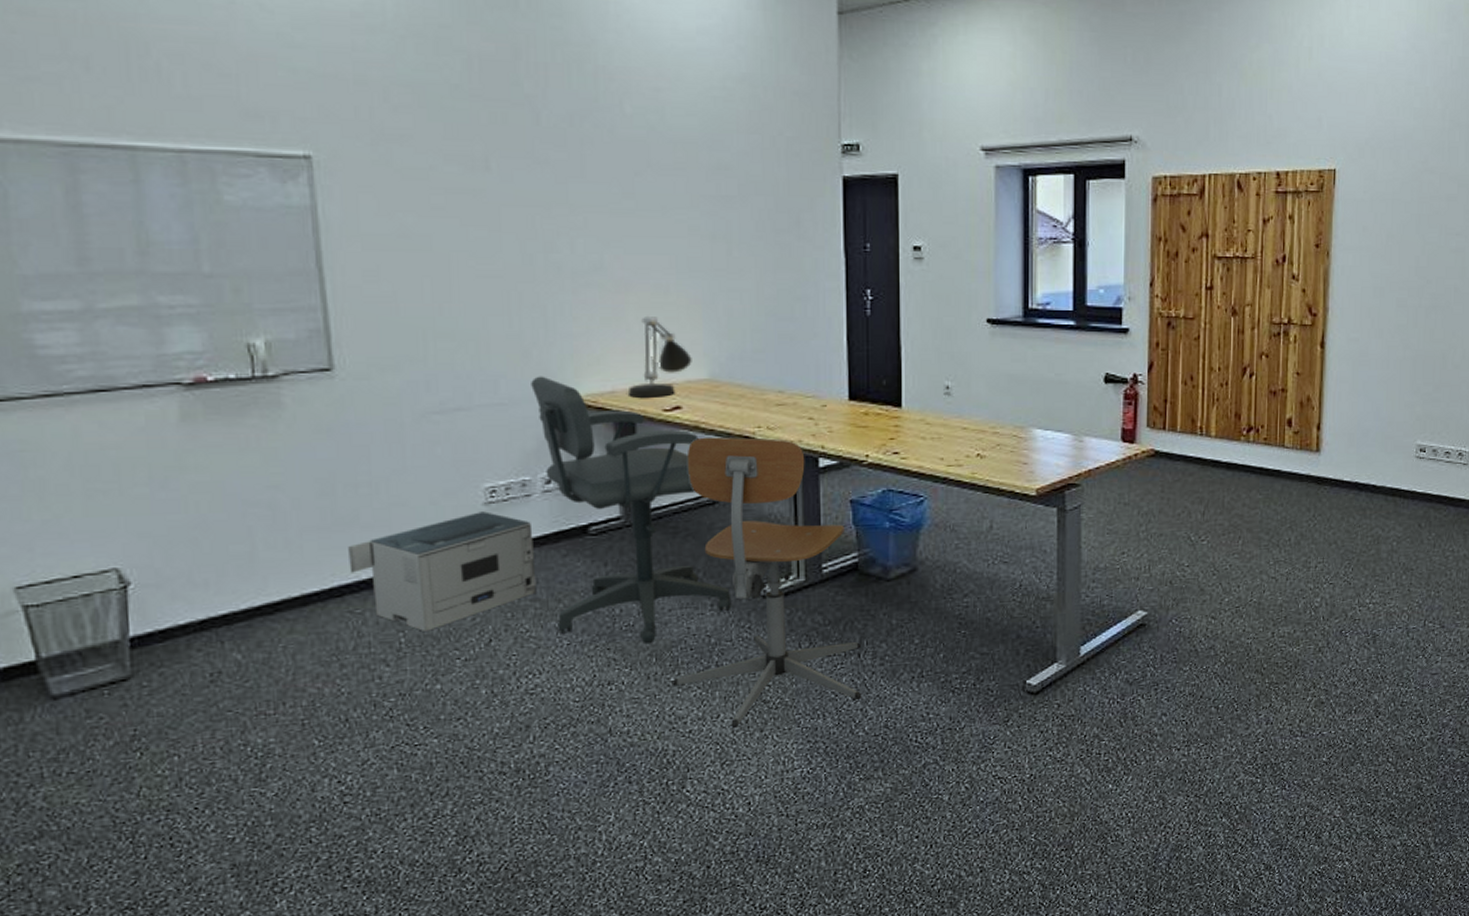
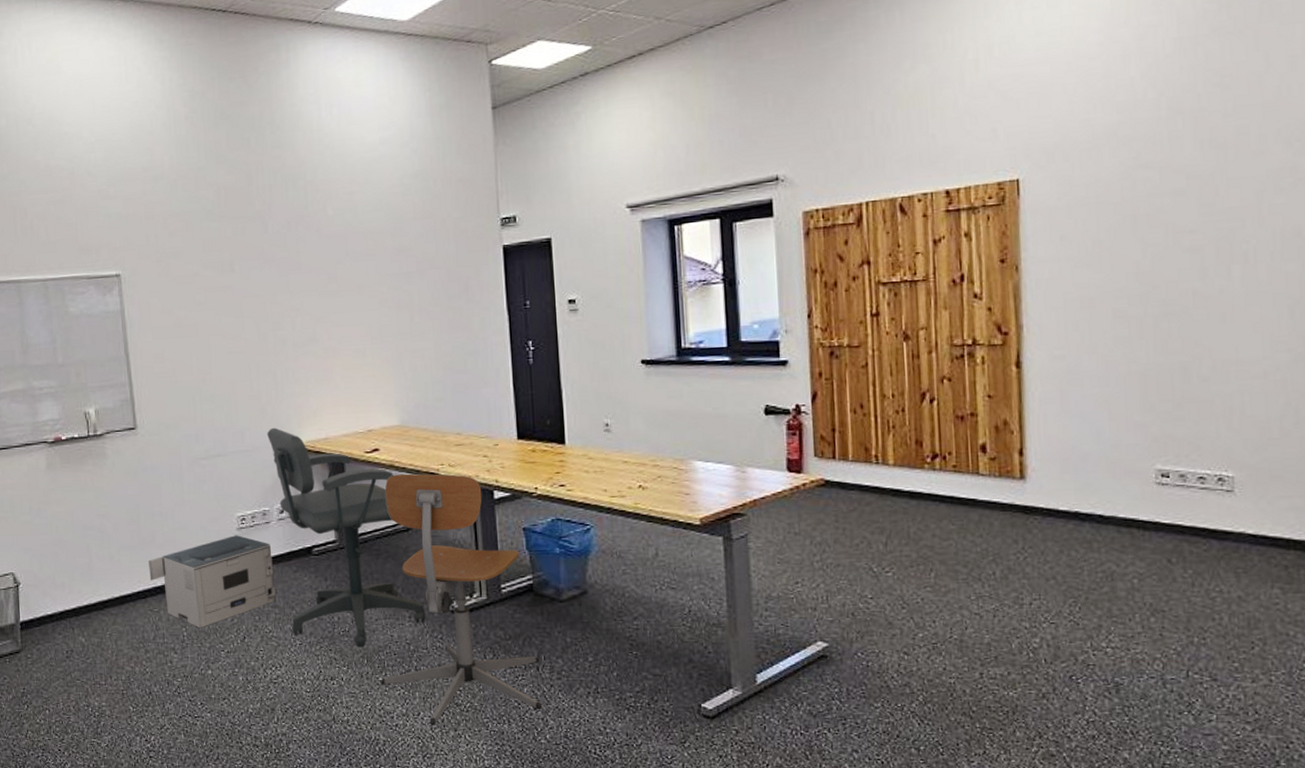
desk lamp: present [629,317,692,399] -> none [338,376,386,444]

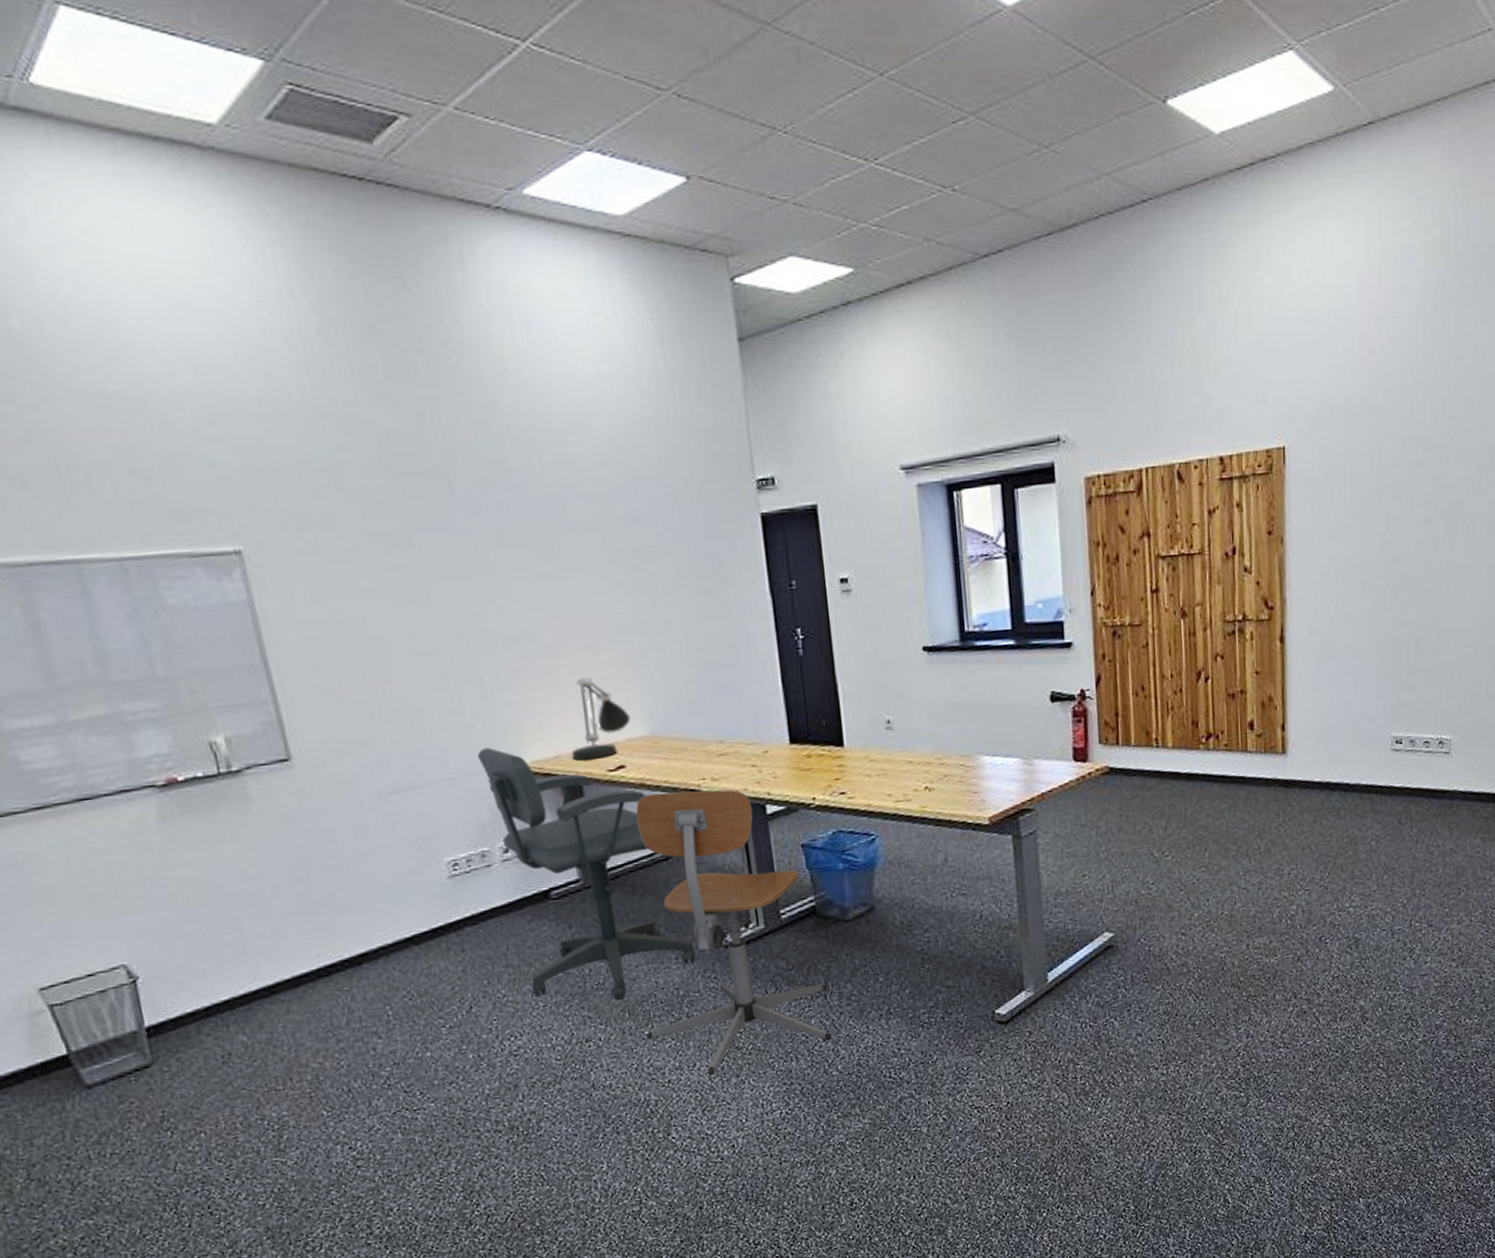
printer: present [149,535,276,629] -> none [328,884,508,1004]
desk lamp: none [338,376,386,444] -> present [572,677,631,762]

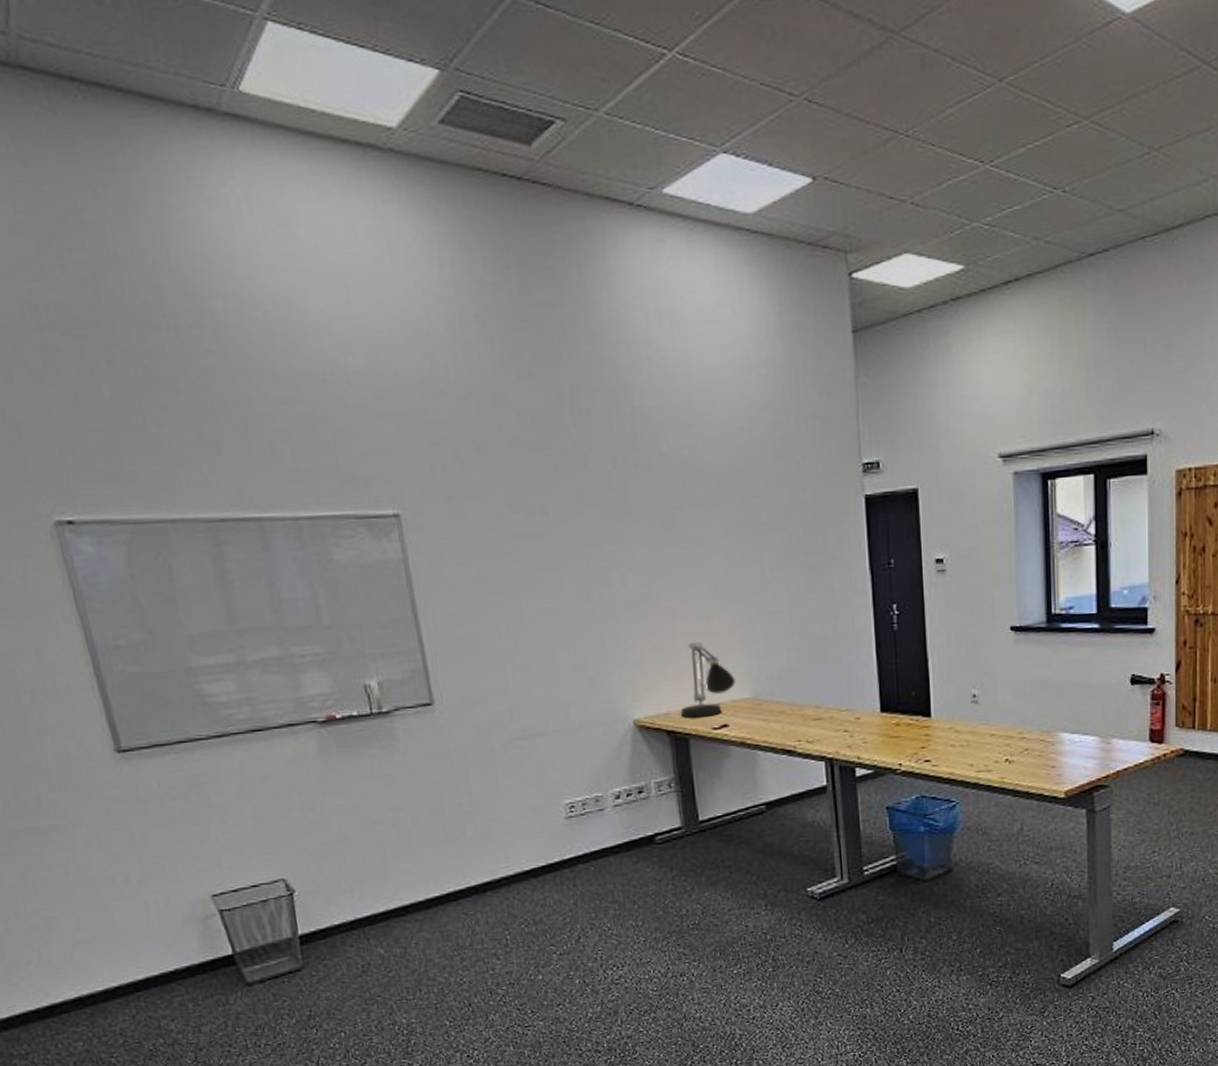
office chair: present [477,747,696,1001] -> none [596,701,784,941]
office chair: present [636,789,833,1075] -> none [736,751,906,1015]

